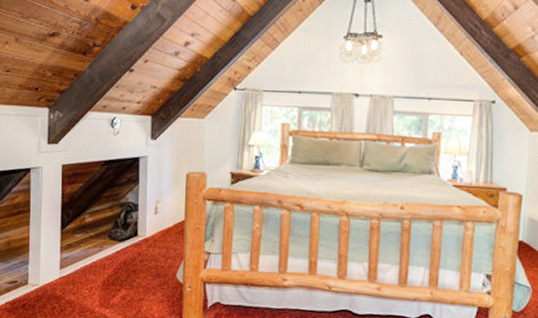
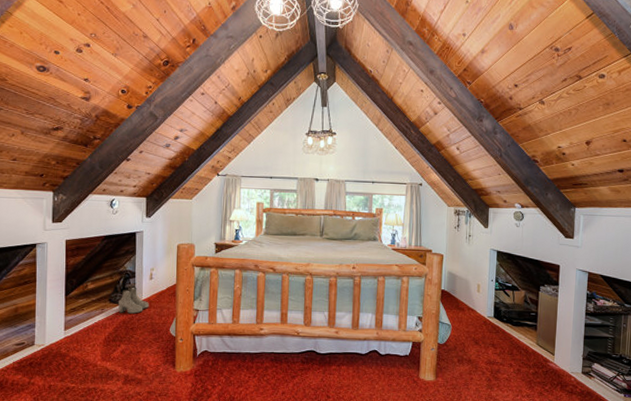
boots: none [118,221,153,254] -> present [117,287,149,314]

